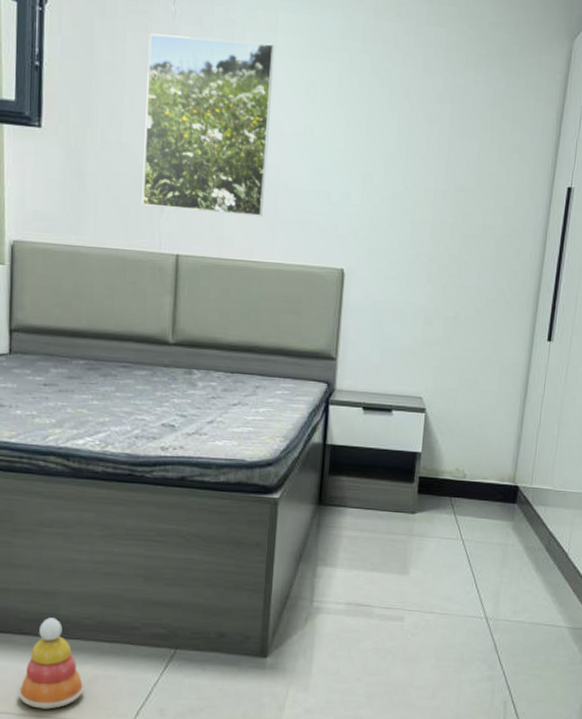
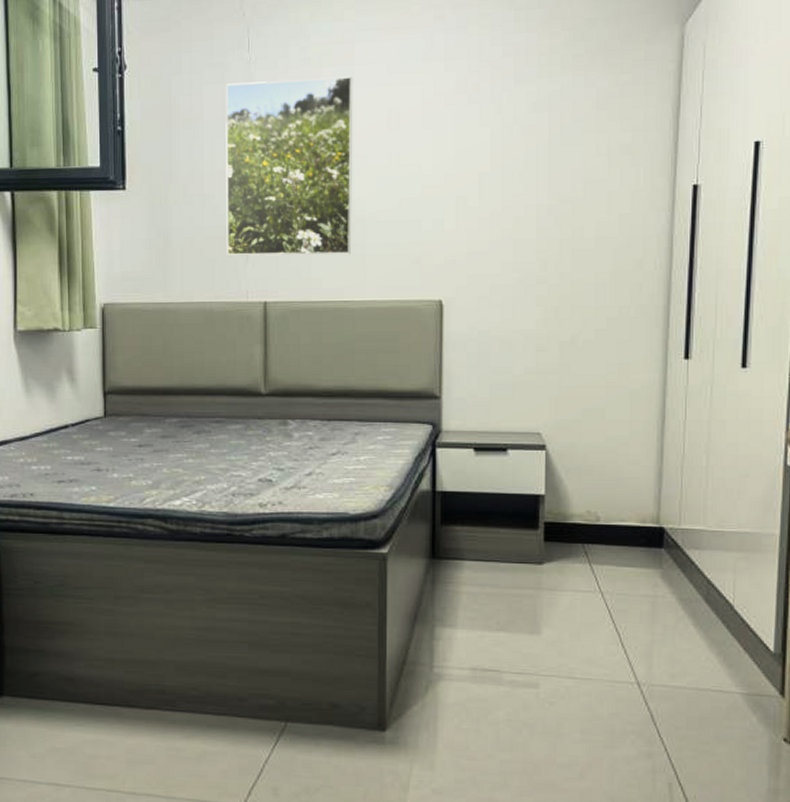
stacking toy: present [18,617,84,709] -> none [127,689,193,787]

